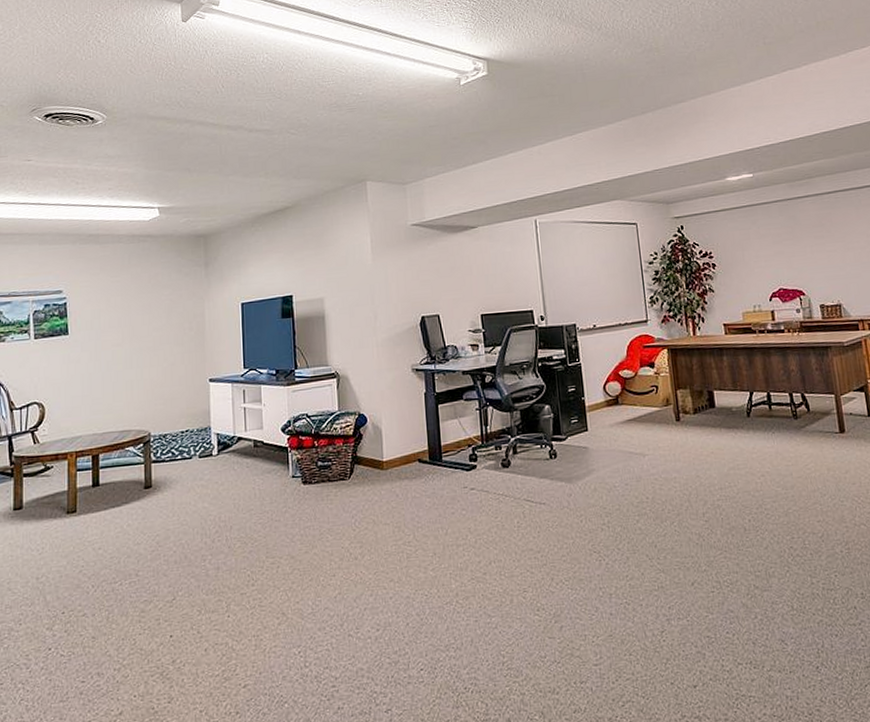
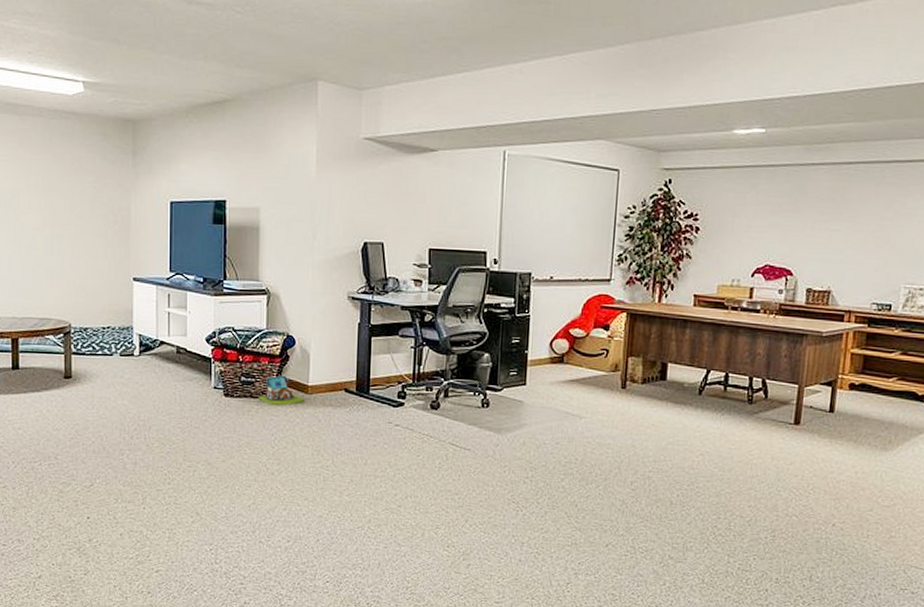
toy house: none [335,454,382,487] -> present [258,375,306,406]

